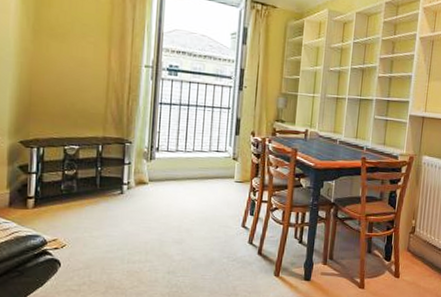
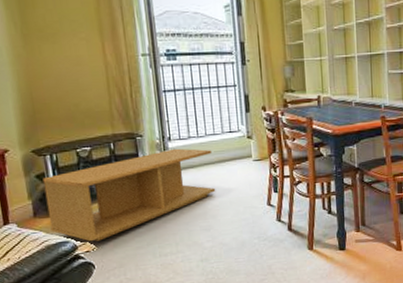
coffee table: none [23,159,197,239] -> present [43,148,216,242]

